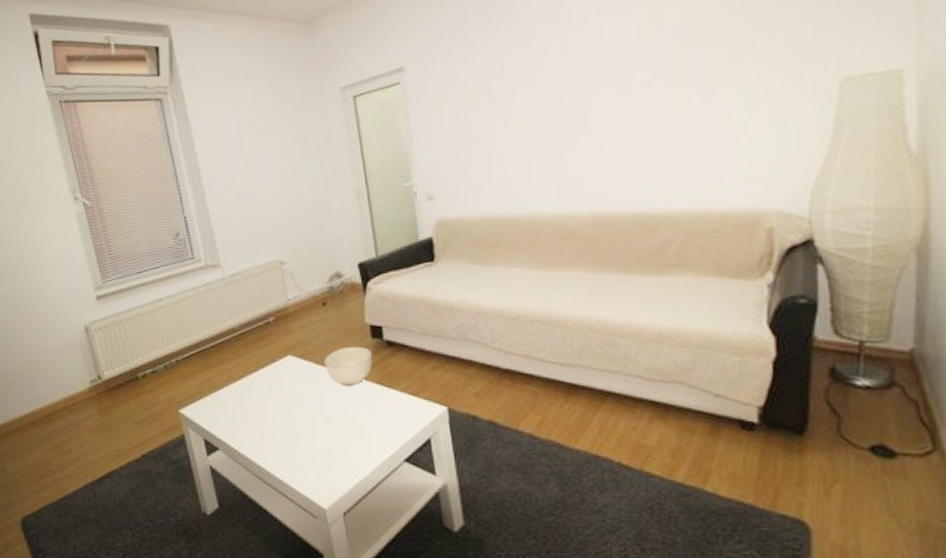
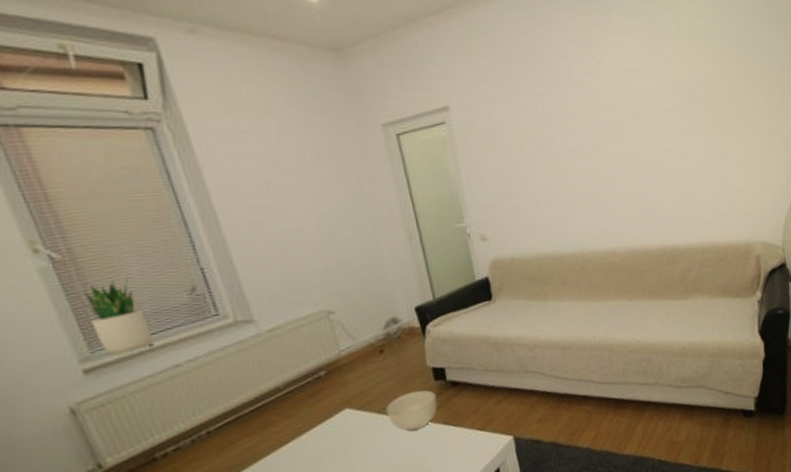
planter: none [100,222,146,287] -> present [81,277,154,356]

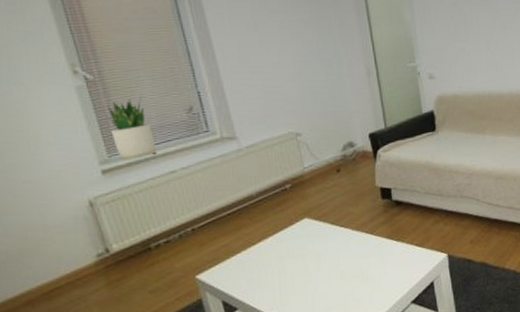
bowl: present [386,389,438,431] -> none [339,206,383,242]

